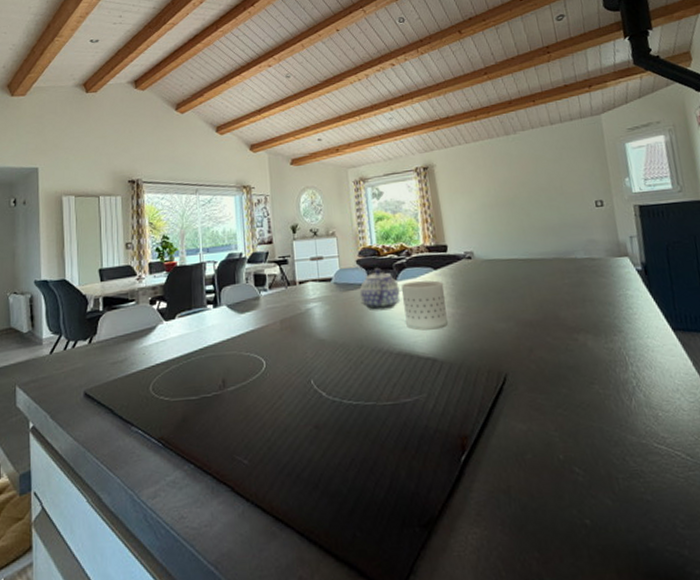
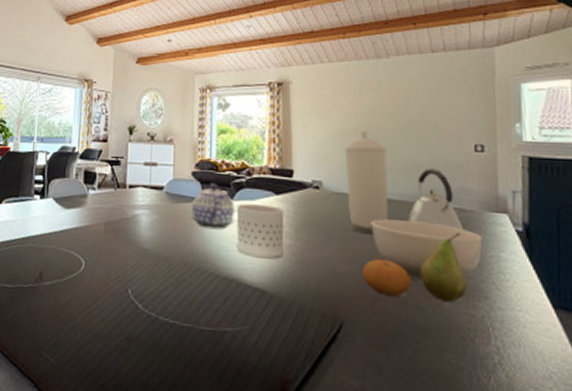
canister: none [488,201,534,294] -> present [344,131,389,235]
fruit: none [517,313,559,345] -> present [362,259,411,298]
bowl: none [519,274,612,327] -> present [371,219,483,282]
kettle: none [548,226,596,277] -> present [406,167,464,231]
fruit: none [564,279,605,341] -> present [419,232,468,302]

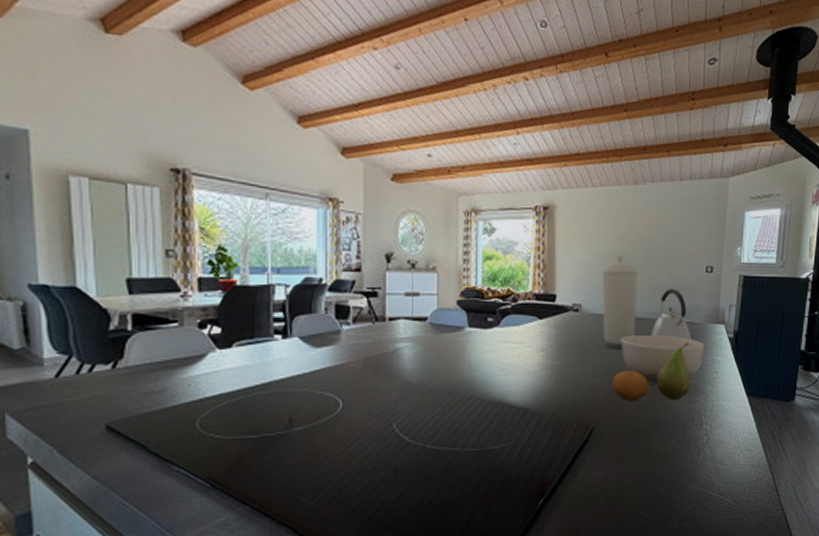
teapot: present [191,182,235,230] -> none [456,310,500,357]
mug: present [236,204,284,260] -> none [501,330,547,380]

